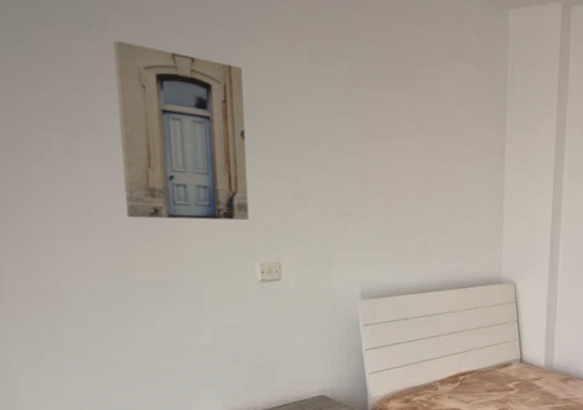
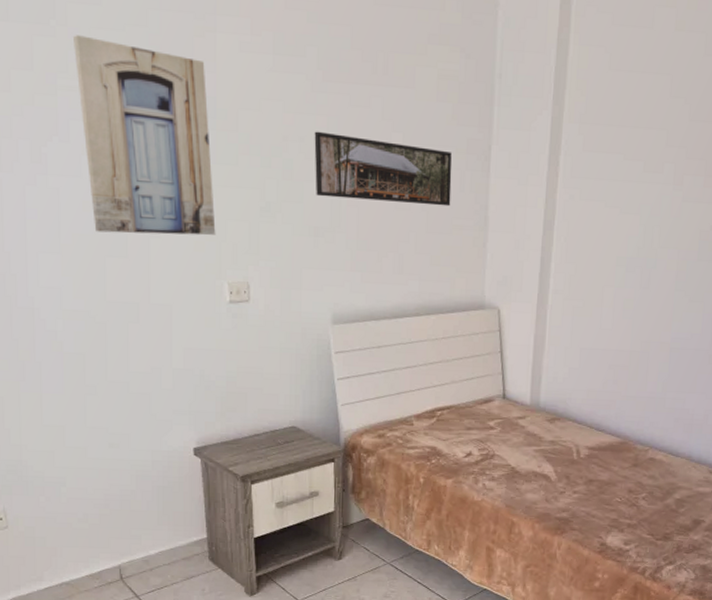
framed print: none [345,129,471,195] -> present [314,131,452,207]

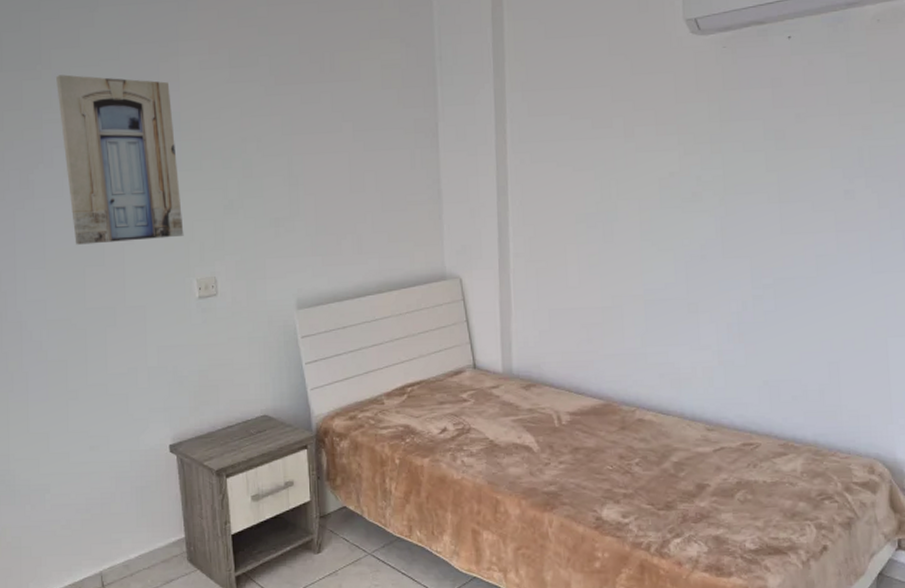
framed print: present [314,131,452,207] -> none [270,130,404,189]

